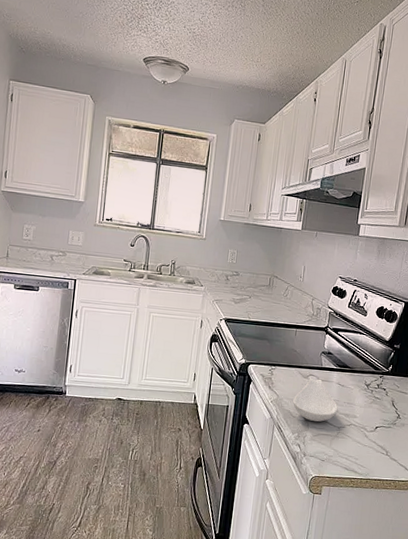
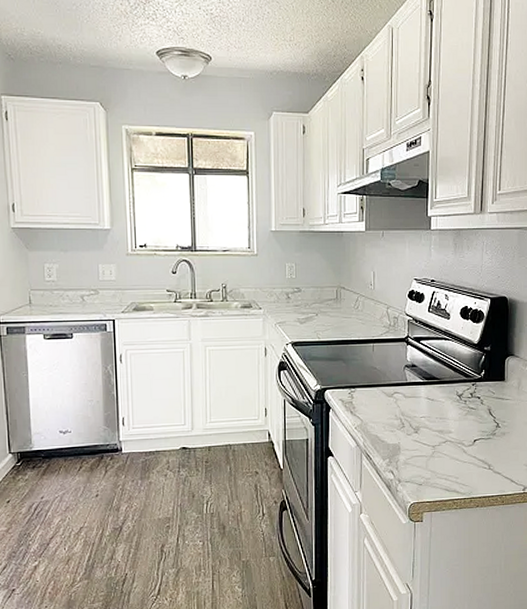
spoon rest: present [293,378,338,422] -> none [380,396,430,444]

